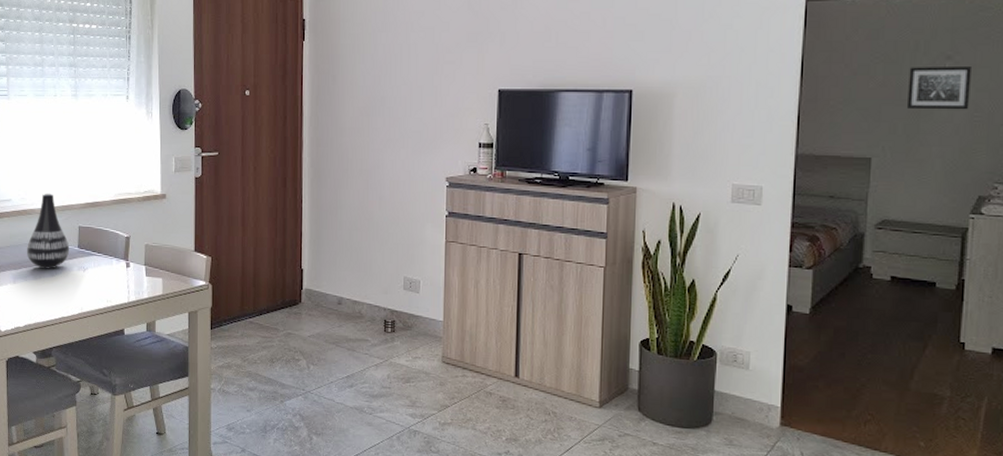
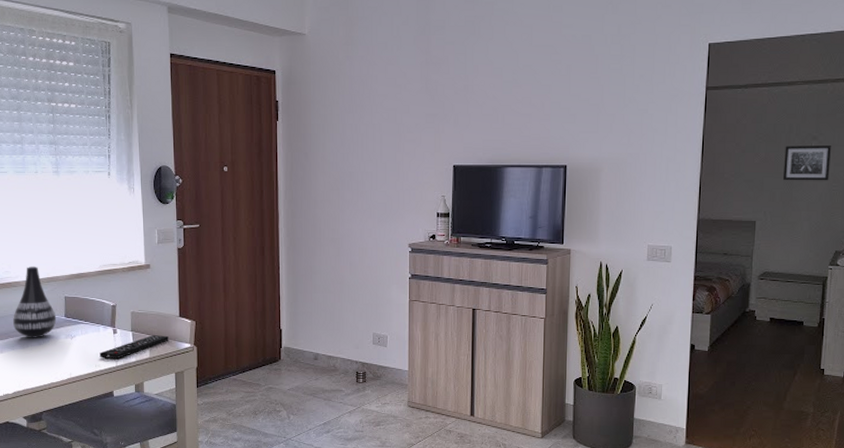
remote control: none [111,270,183,295] -> present [99,335,169,360]

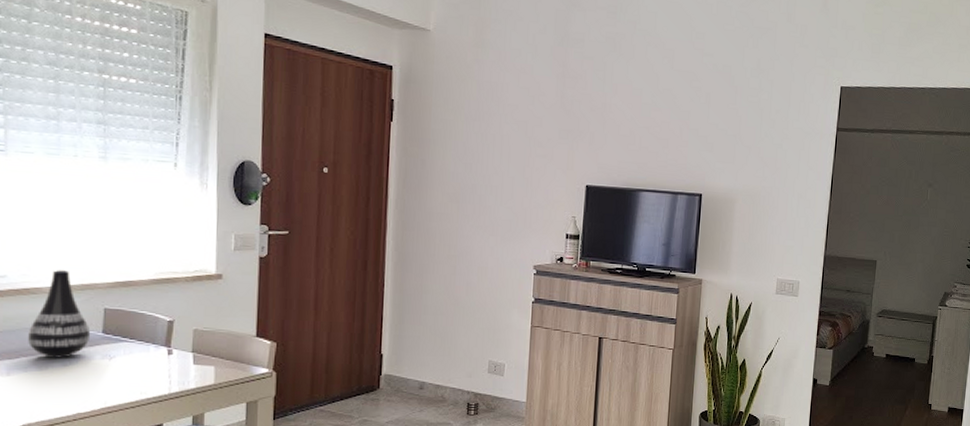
remote control: present [99,335,169,360] -> none [147,357,241,386]
wall art: present [783,146,831,181] -> none [902,190,944,226]

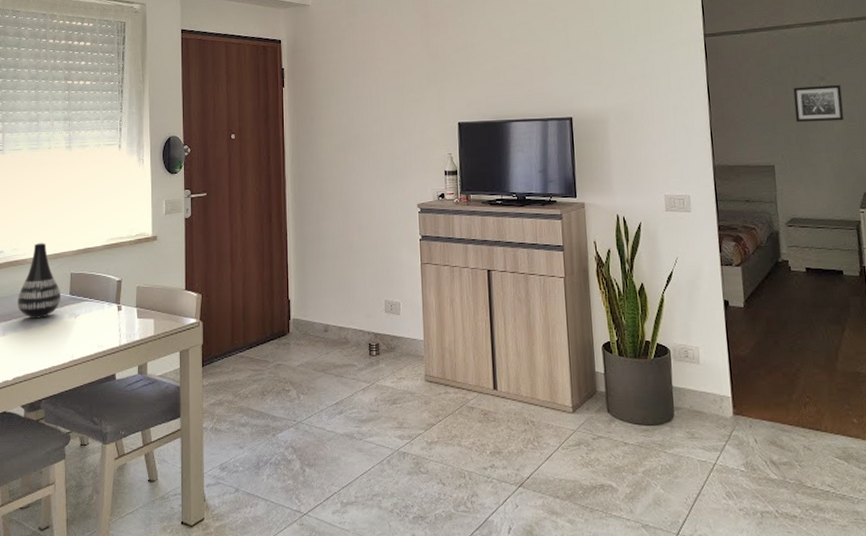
wall art: none [902,190,944,226] -> present [793,85,844,123]

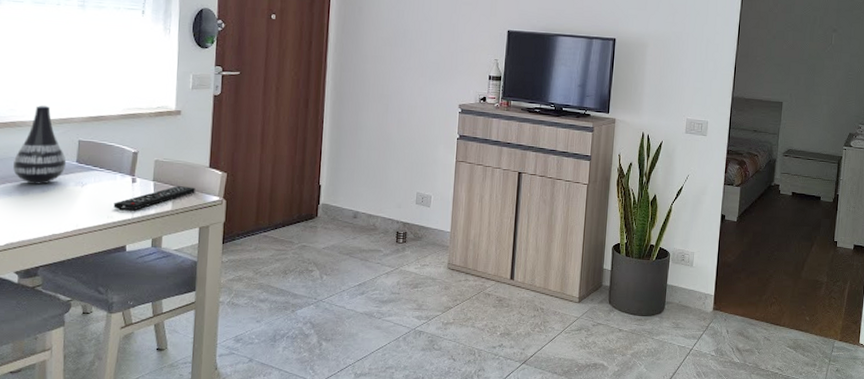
remote control: none [103,310,174,339] -> present [113,186,195,211]
wall art: present [793,85,844,123] -> none [807,35,848,70]

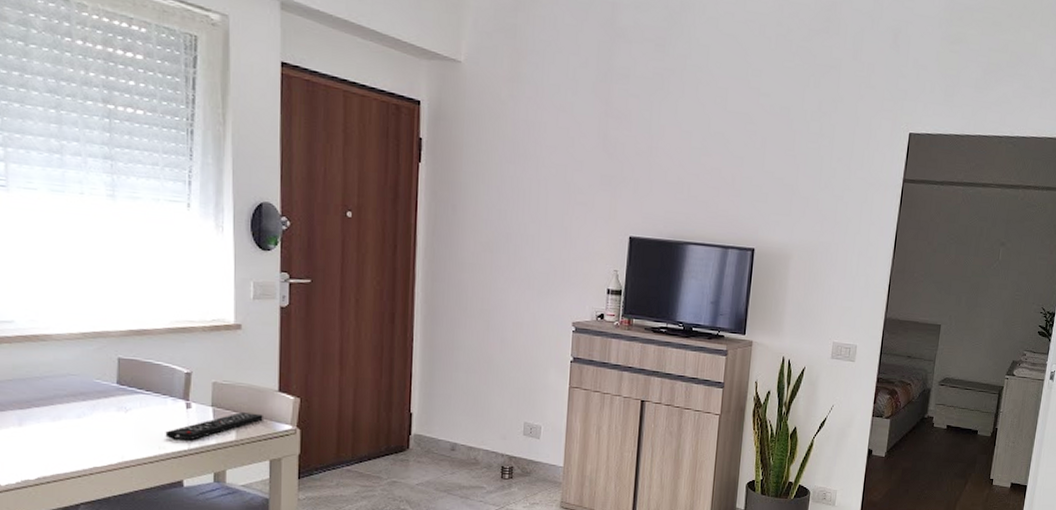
vase: present [13,105,67,185] -> none [39,315,105,410]

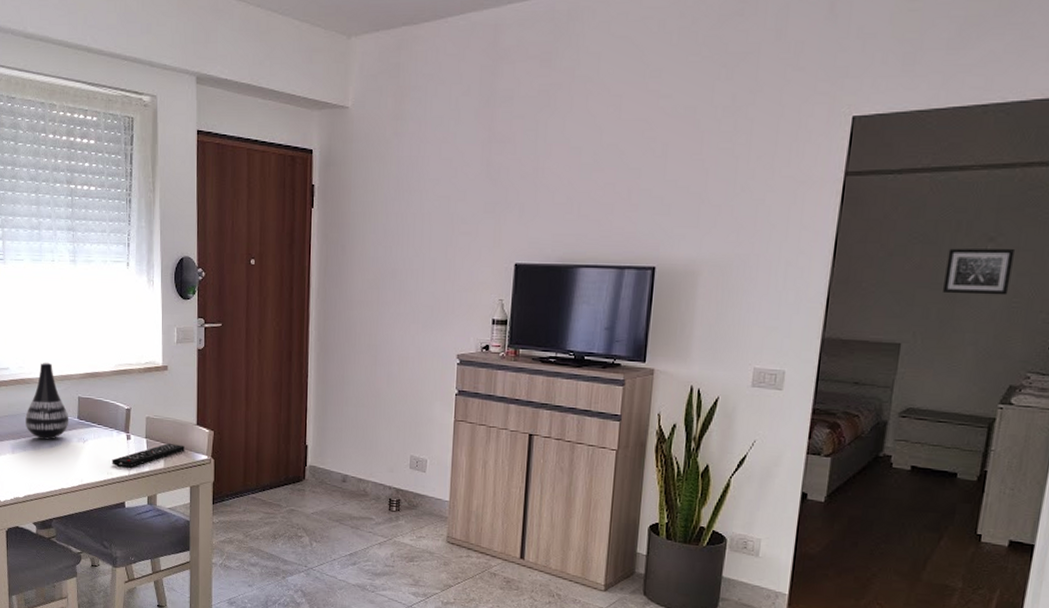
vase: none [39,315,105,410] -> present [25,362,69,440]
wall art: none [970,249,1017,289] -> present [943,248,1014,296]

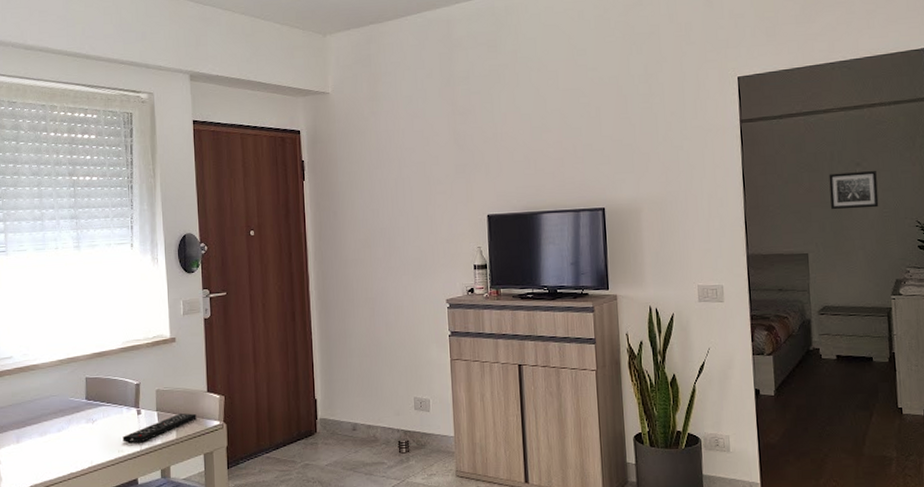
vase: present [25,362,69,440] -> none [31,346,77,425]

